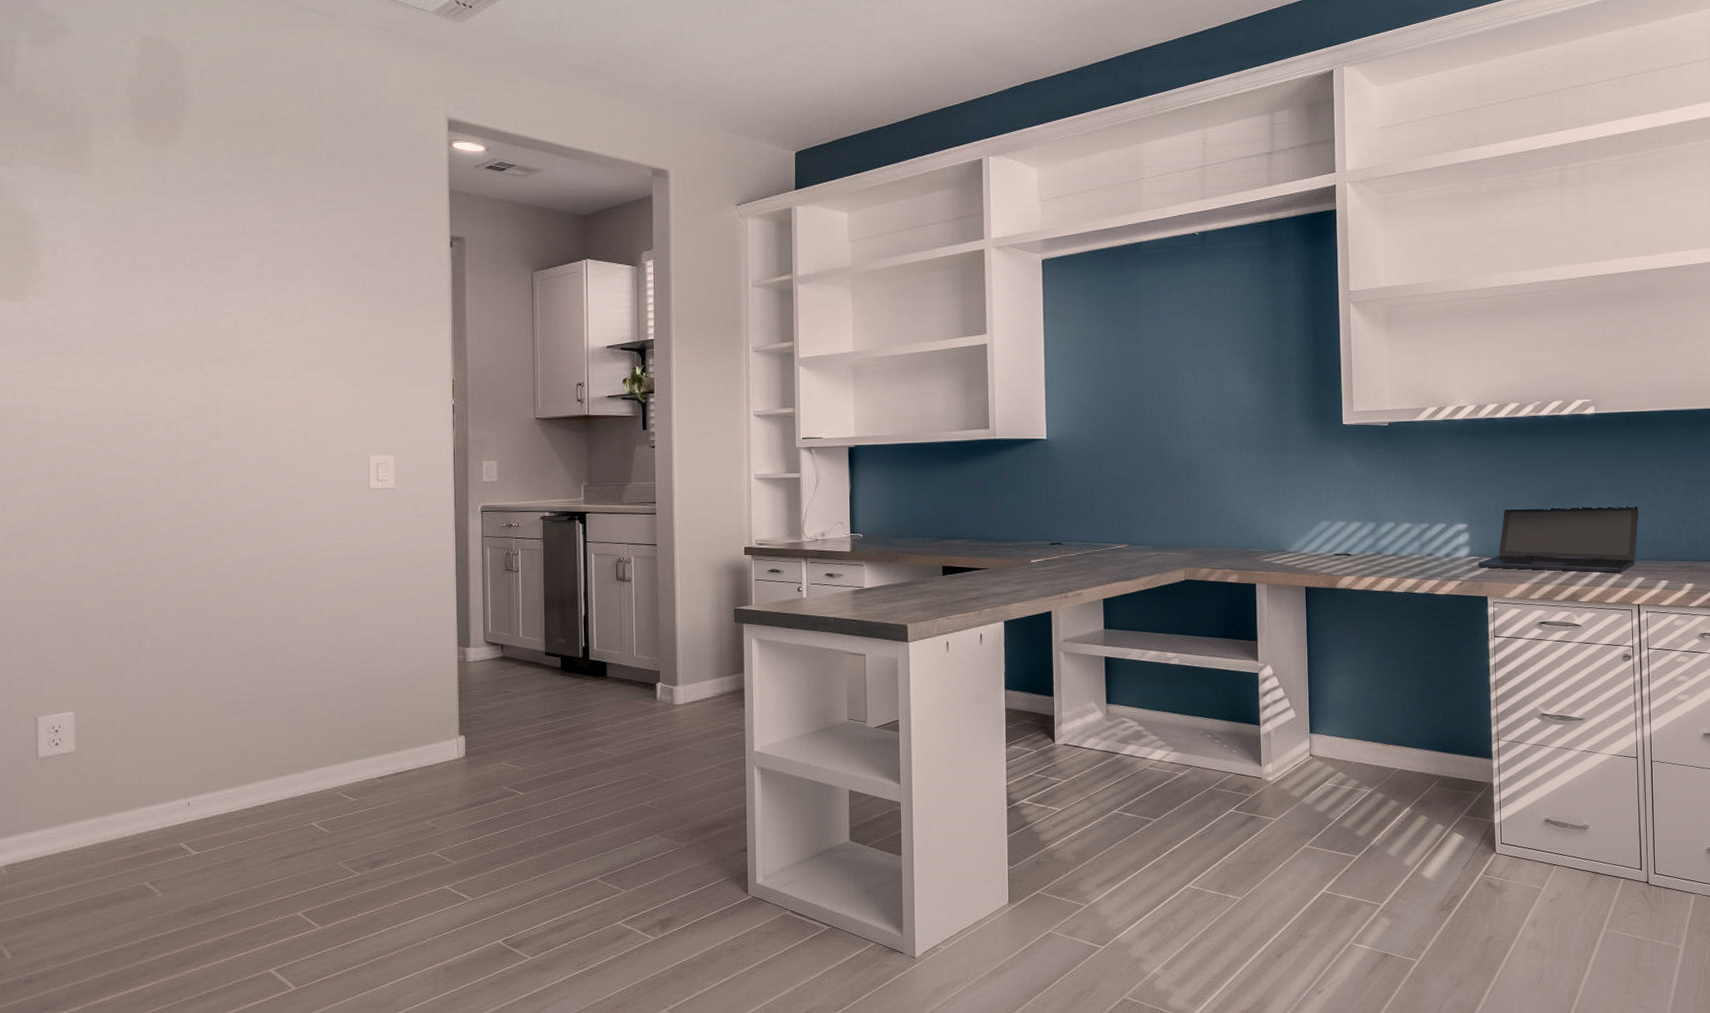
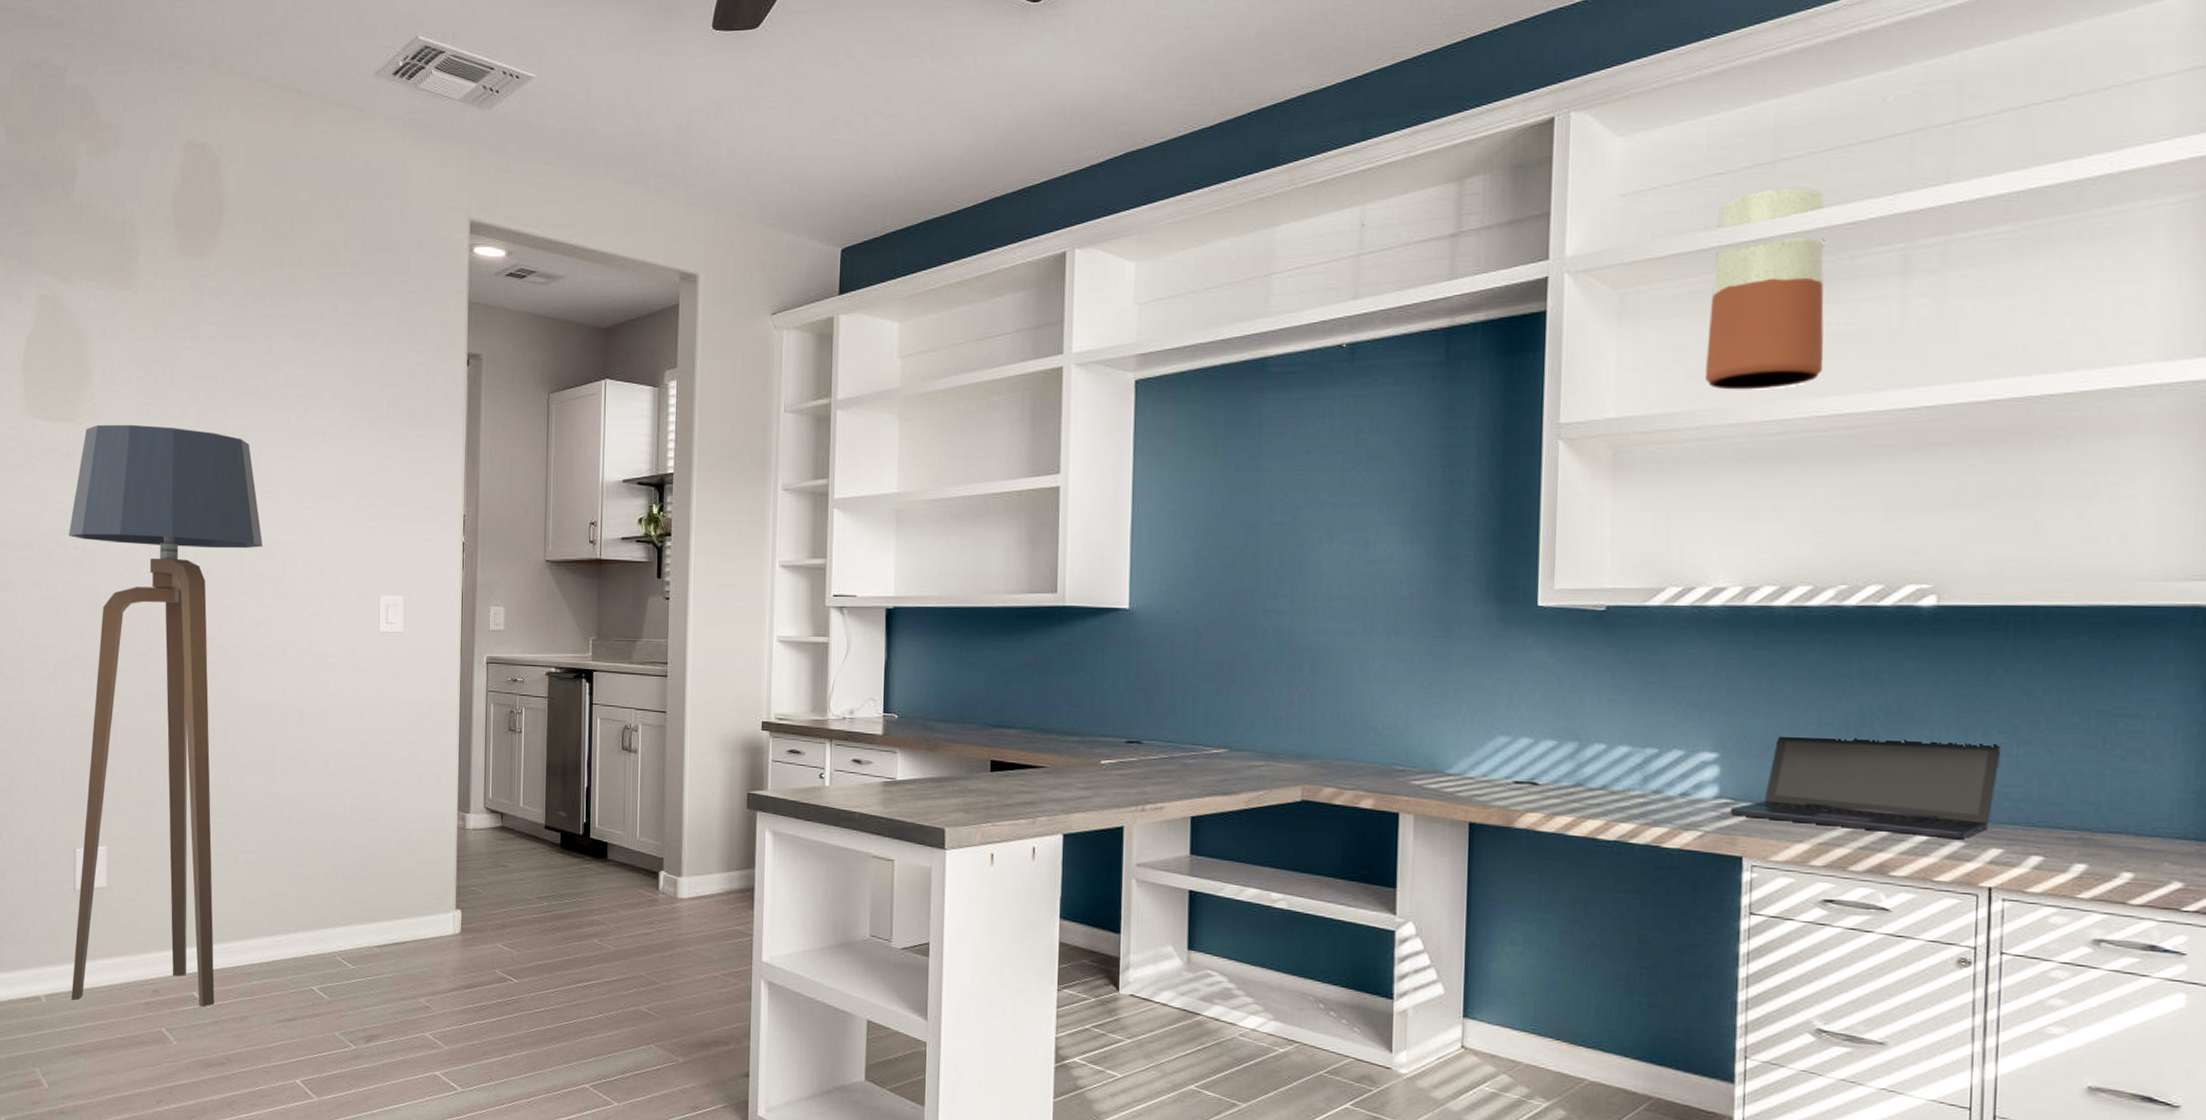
floor lamp: none [18,302,241,868] -> present [68,424,263,1007]
vase: none [1442,126,1516,267] -> present [1704,188,1824,390]

